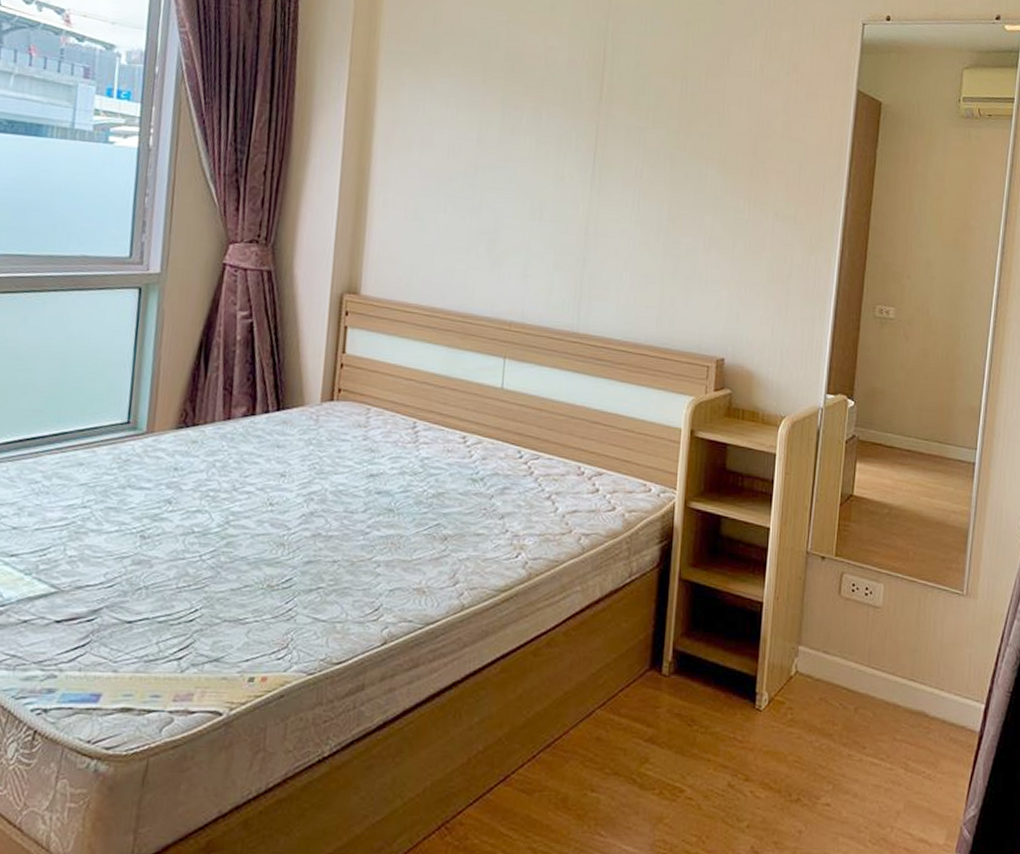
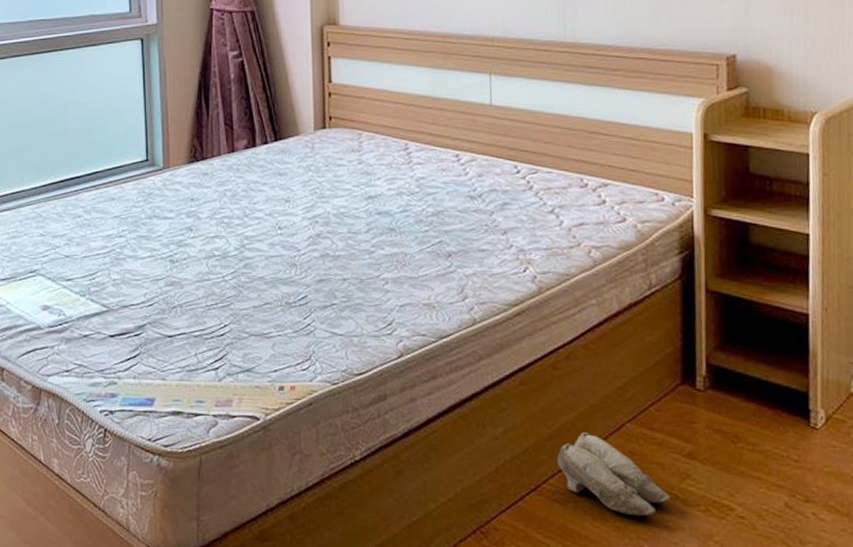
slippers: none [528,720,629,803] -> present [557,432,671,517]

